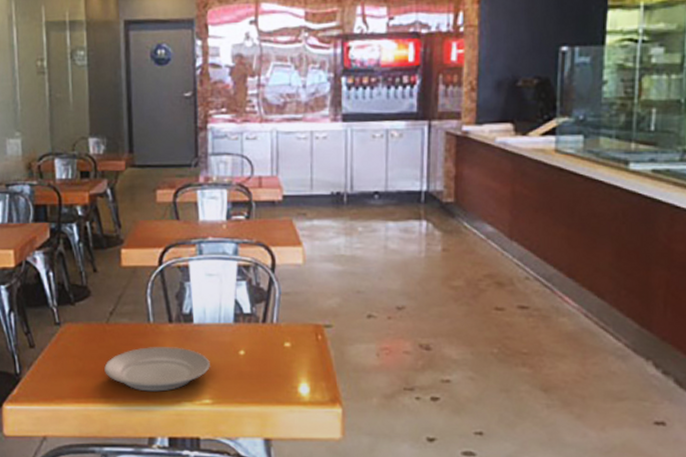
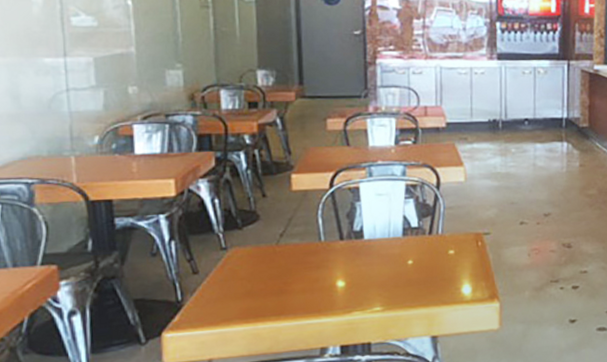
plate: present [104,347,210,392] -> none [274,261,380,306]

